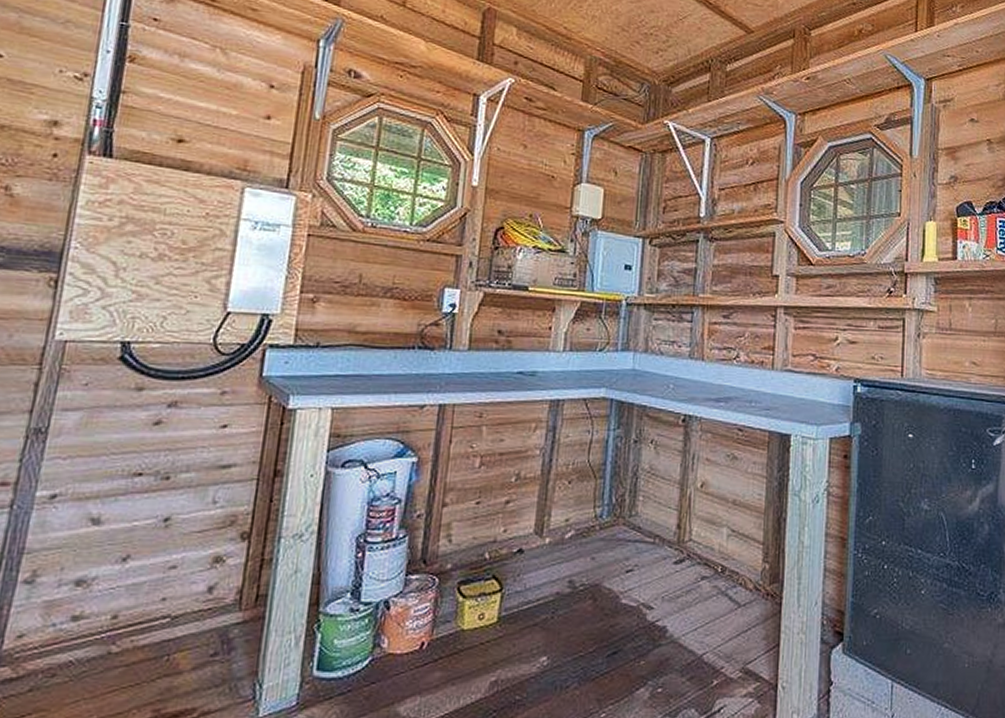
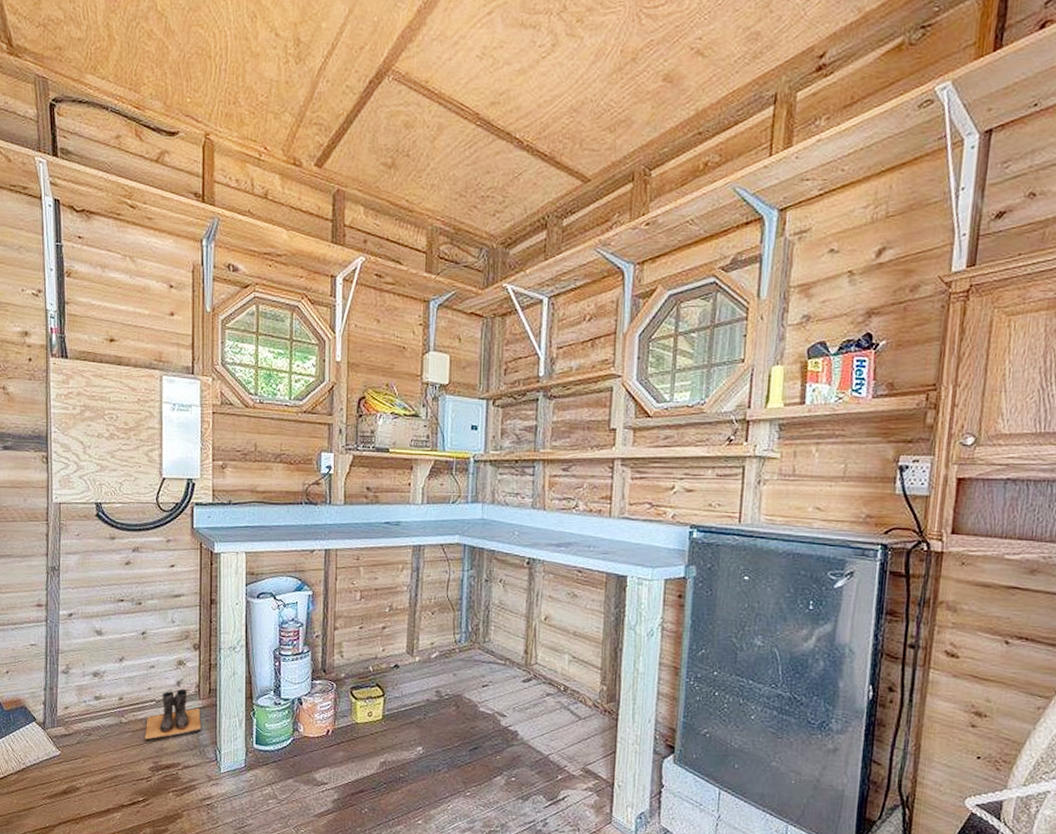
boots: none [144,598,240,678] -> present [145,689,202,741]

